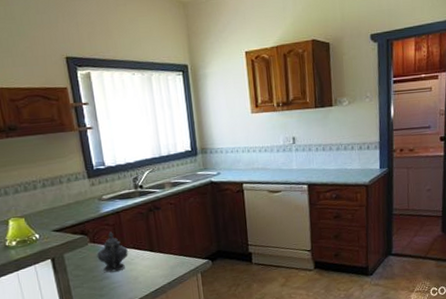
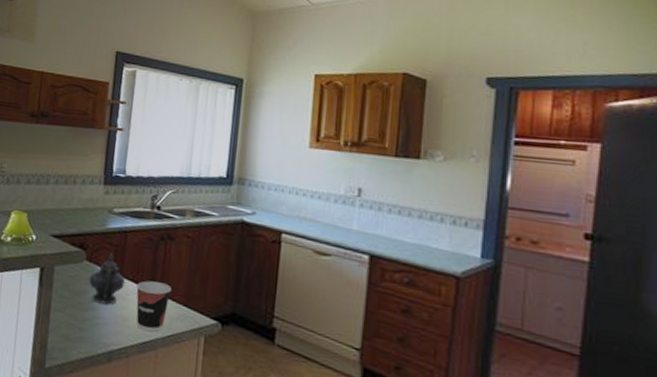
cup: none [138,243,168,282] -> present [136,280,172,332]

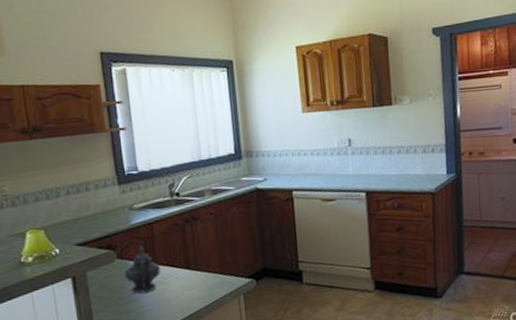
cup: present [136,280,172,332] -> none [172,259,206,306]

